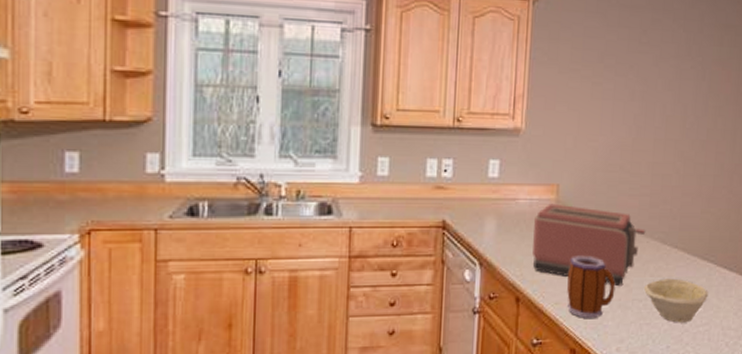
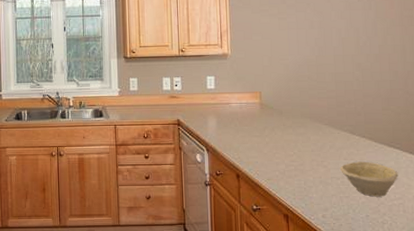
toaster: present [532,203,646,287] -> none [245,106,336,167]
mug: present [567,255,616,319] -> none [275,144,316,192]

